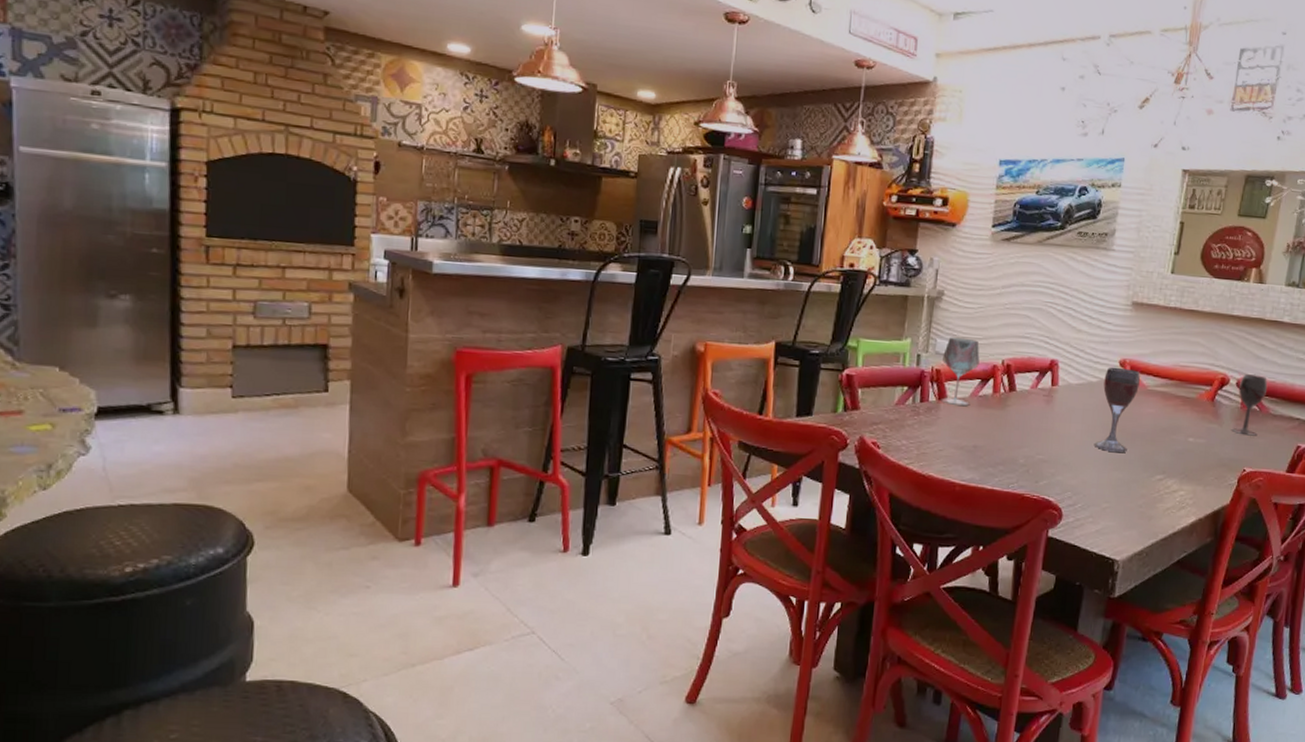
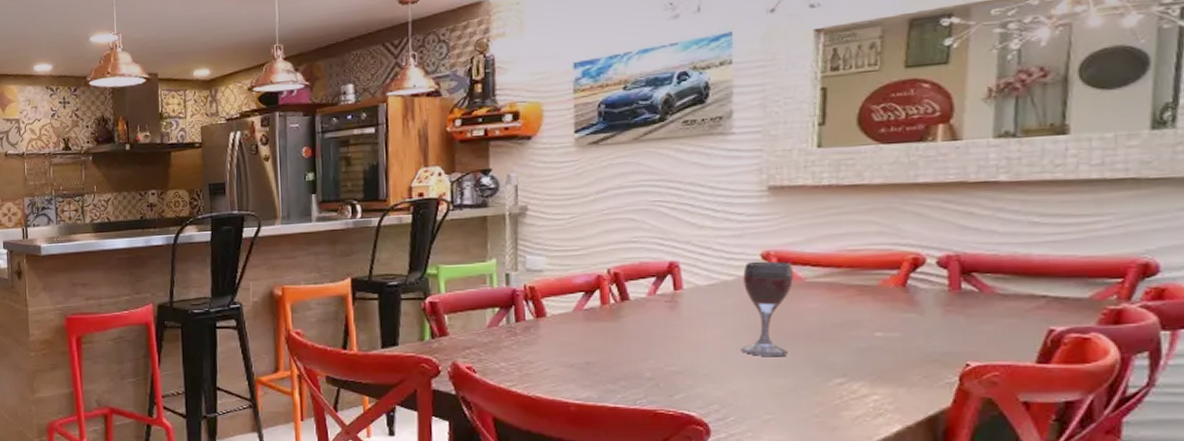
wine glass: present [941,337,980,407] -> none [535,251,580,323]
wine glass: present [1232,374,1268,436] -> none [940,249,988,323]

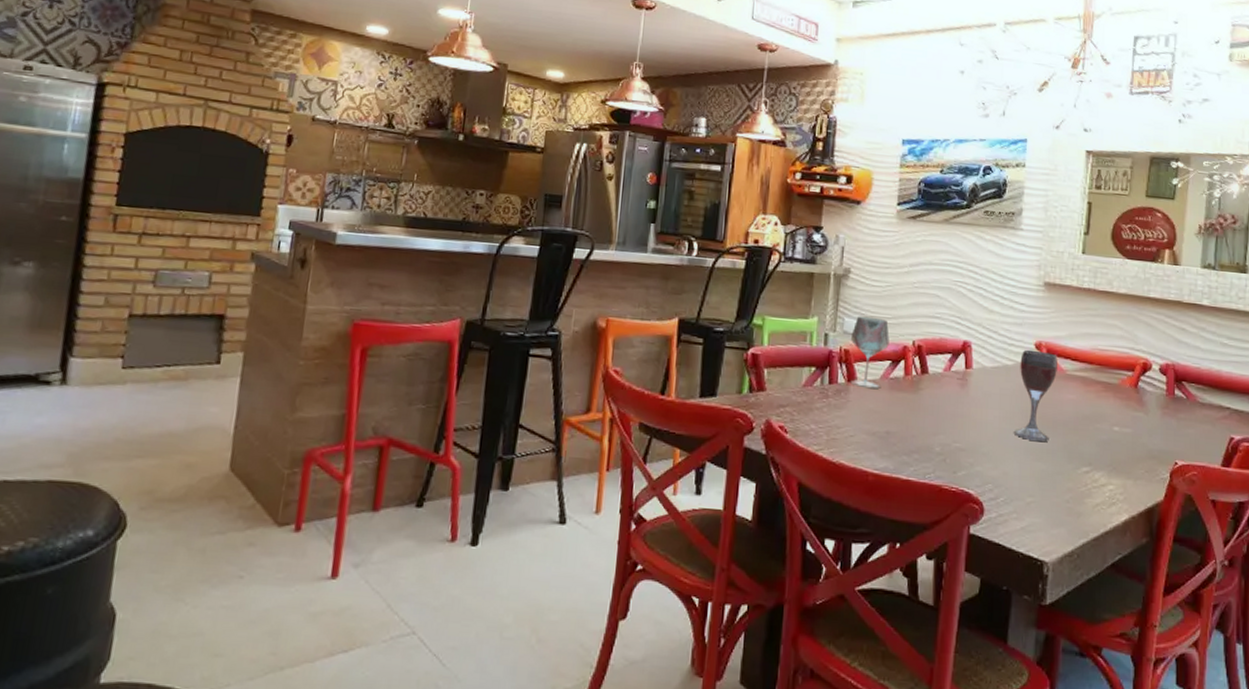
wine glass: none [535,251,580,323] -> present [850,316,890,390]

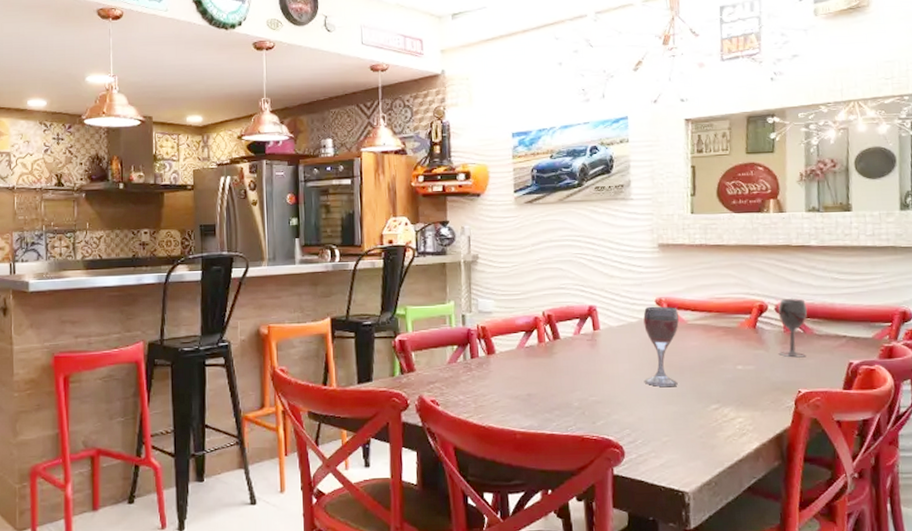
wine glass: present [850,316,890,390] -> none [486,295,521,359]
wine glass: none [1159,359,1193,426] -> present [778,299,808,358]

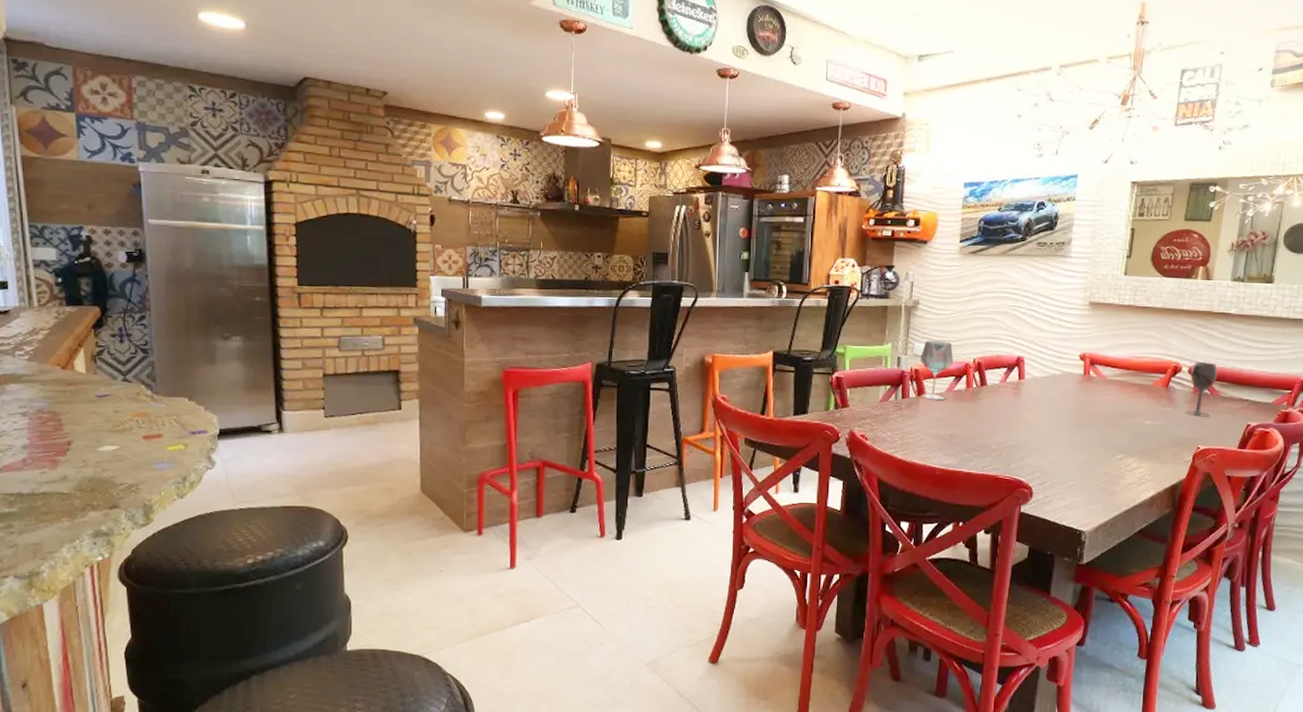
wine glass: none [486,295,521,359] -> present [920,340,953,401]
cup: present [643,306,679,387] -> none [1059,360,1099,436]

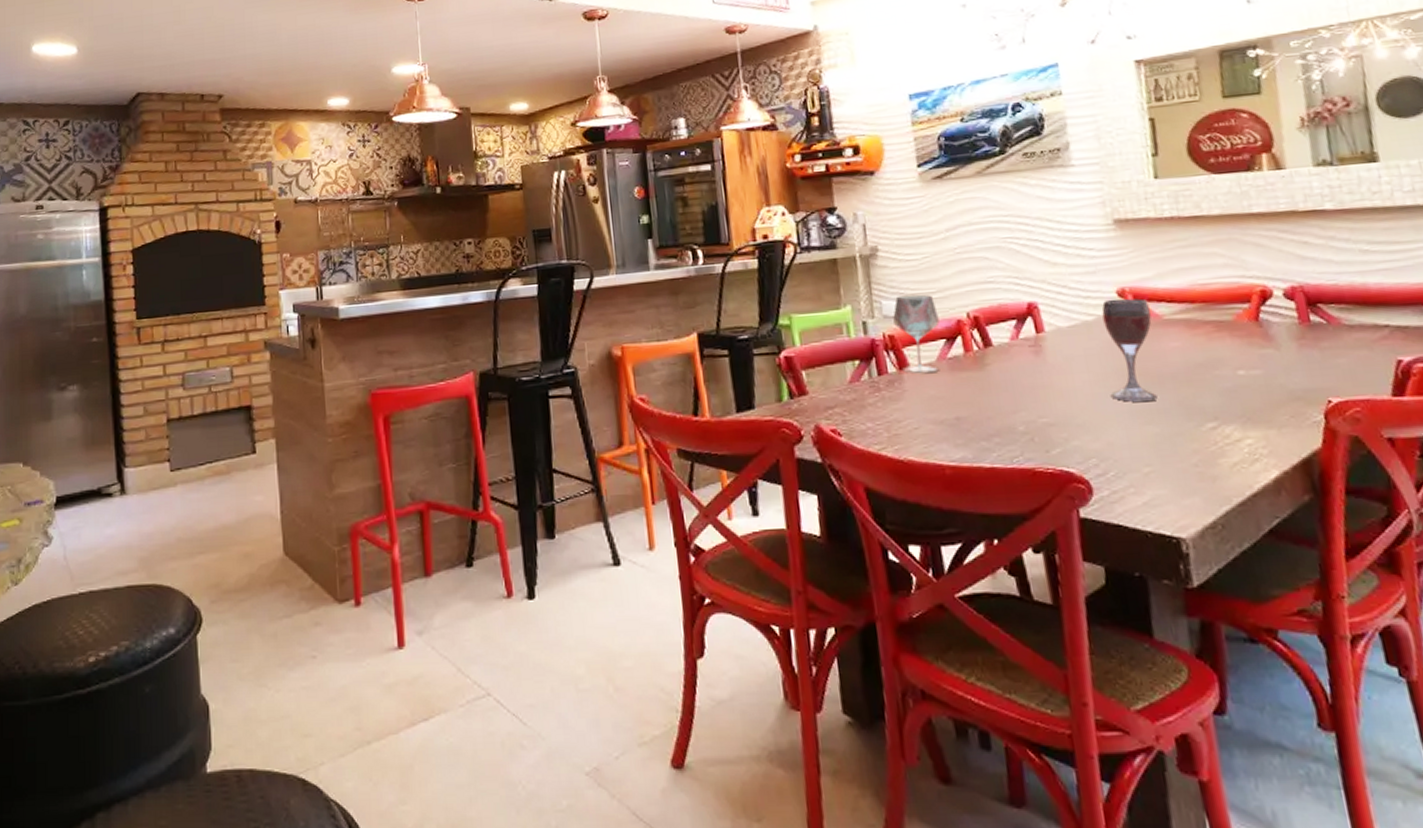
cup: none [1059,360,1099,436] -> present [1101,298,1158,402]
wine glass: present [1186,362,1218,417] -> none [1287,279,1335,357]

